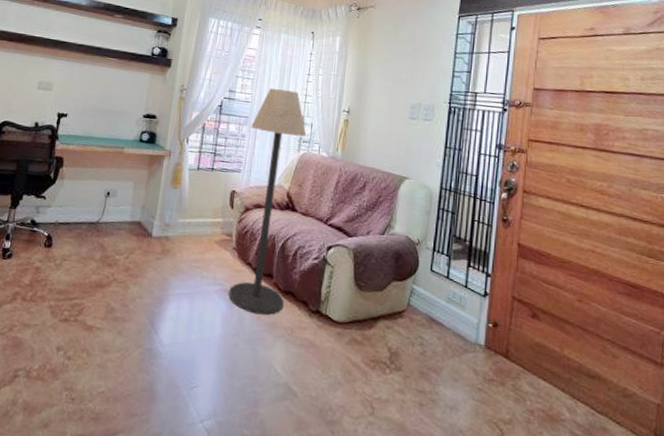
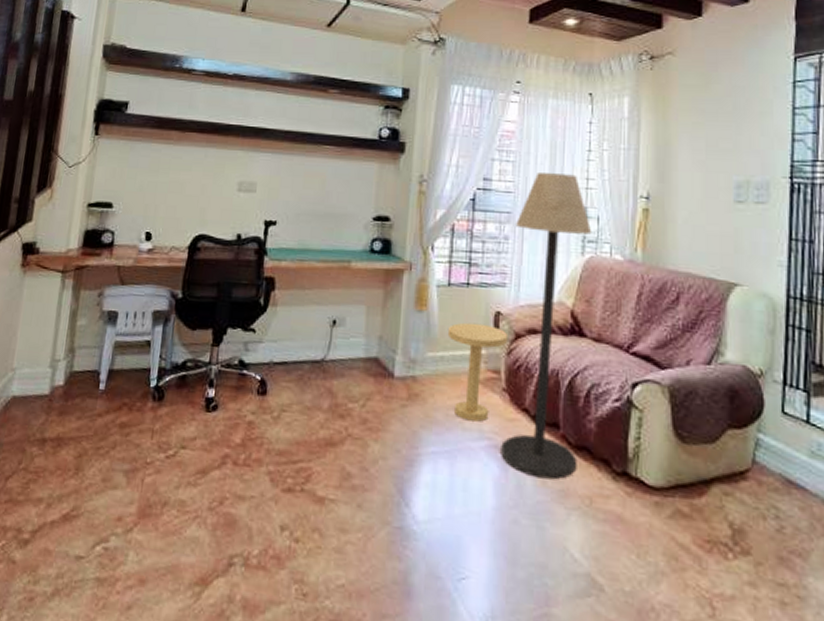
side table: none [194,197,240,272] -> present [447,322,509,422]

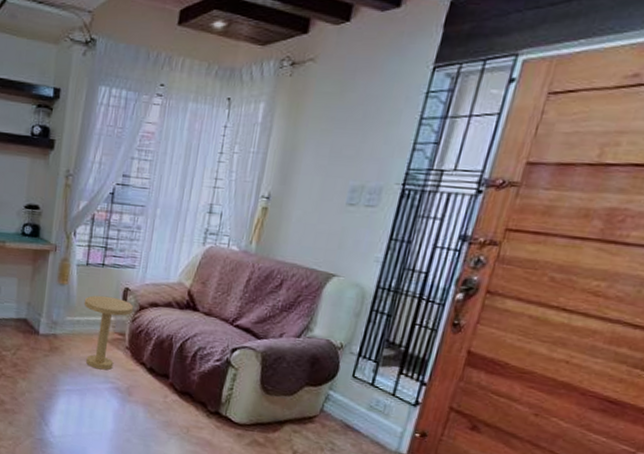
floor lamp: present [501,173,592,480] -> none [120,171,215,414]

